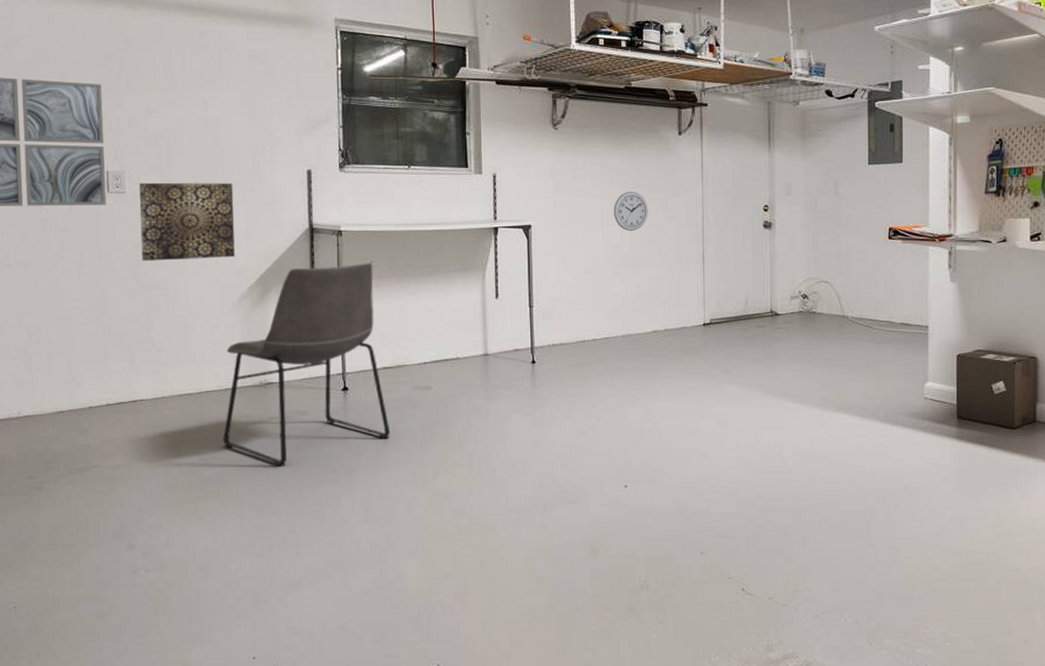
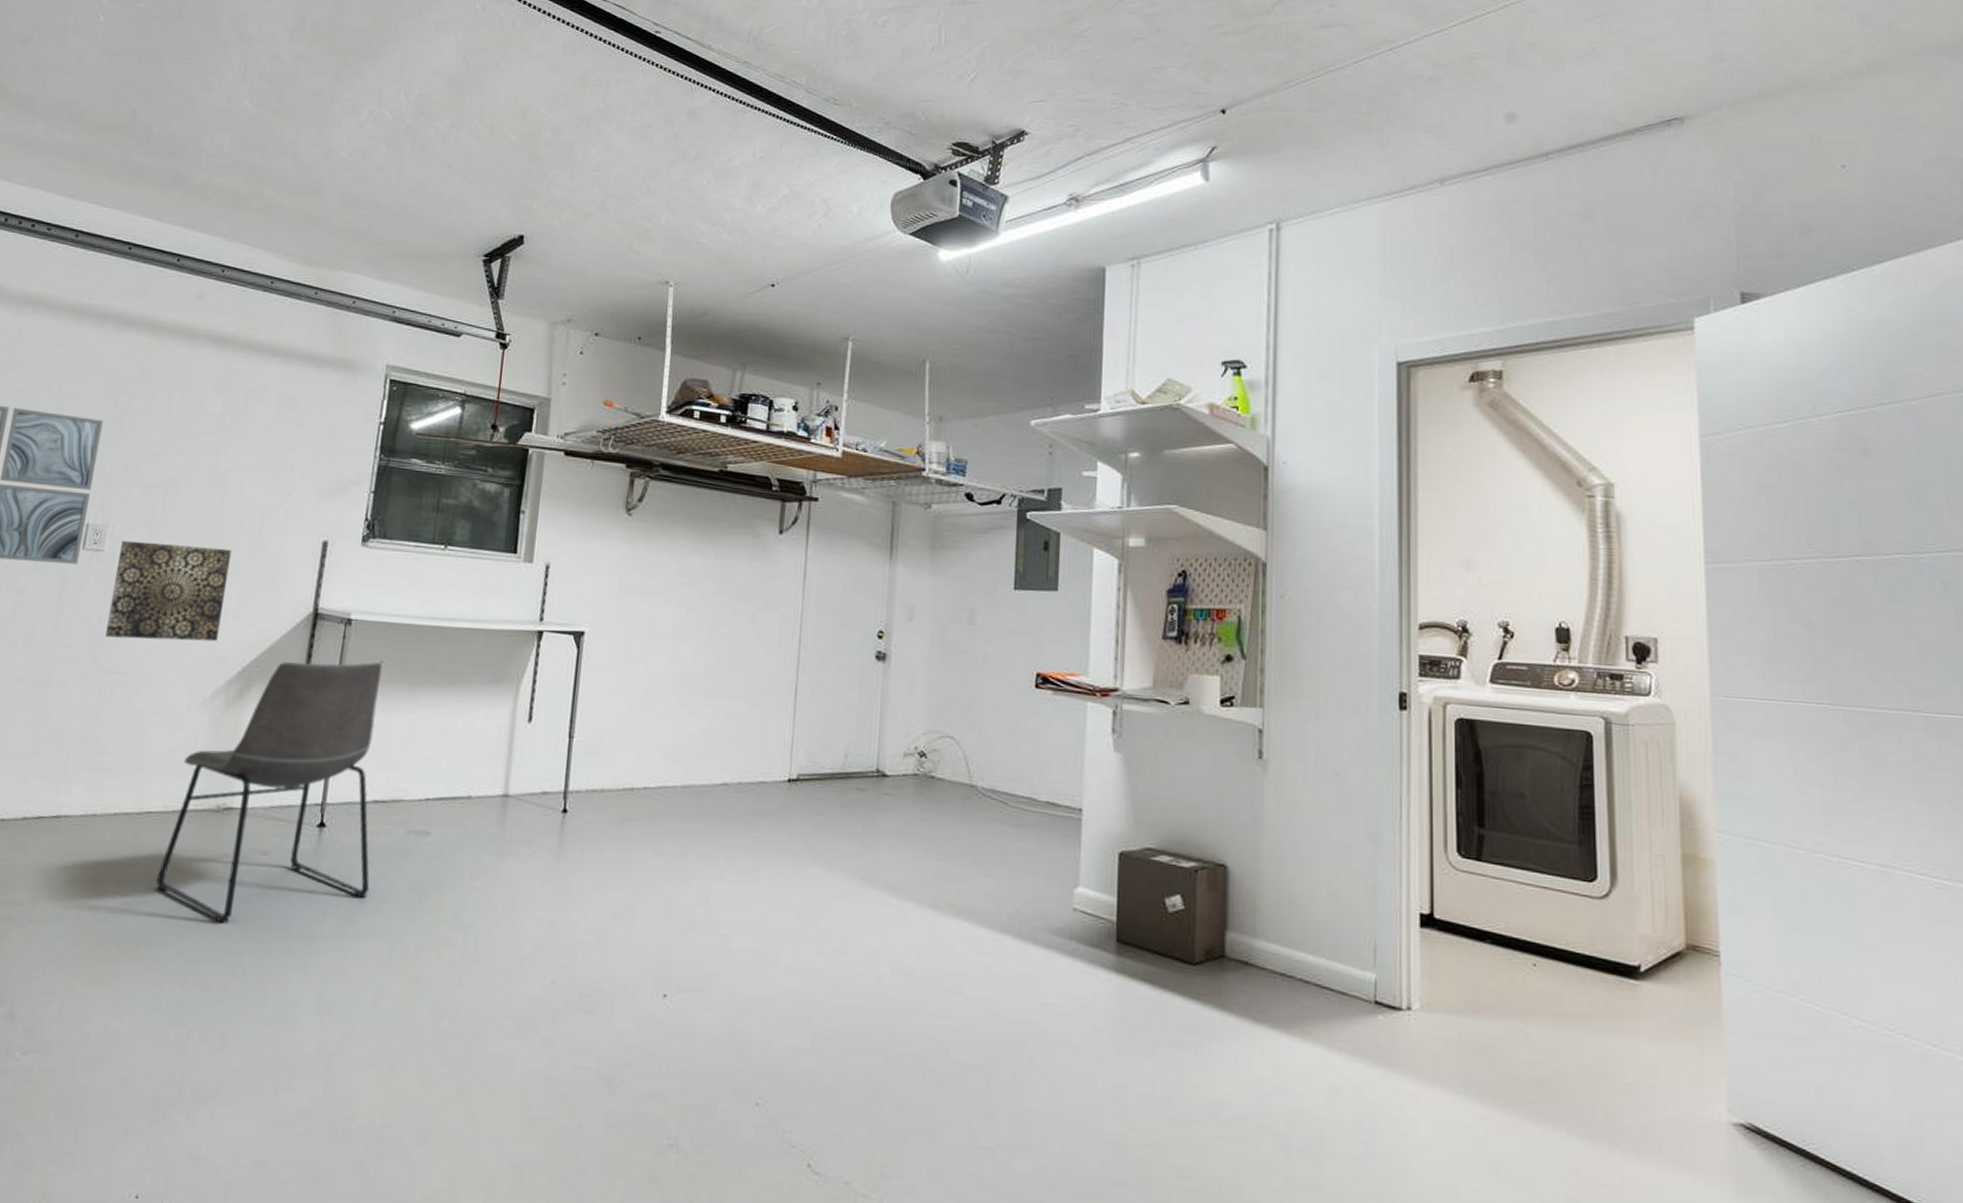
wall clock: present [614,191,648,231] -> none [689,598,733,650]

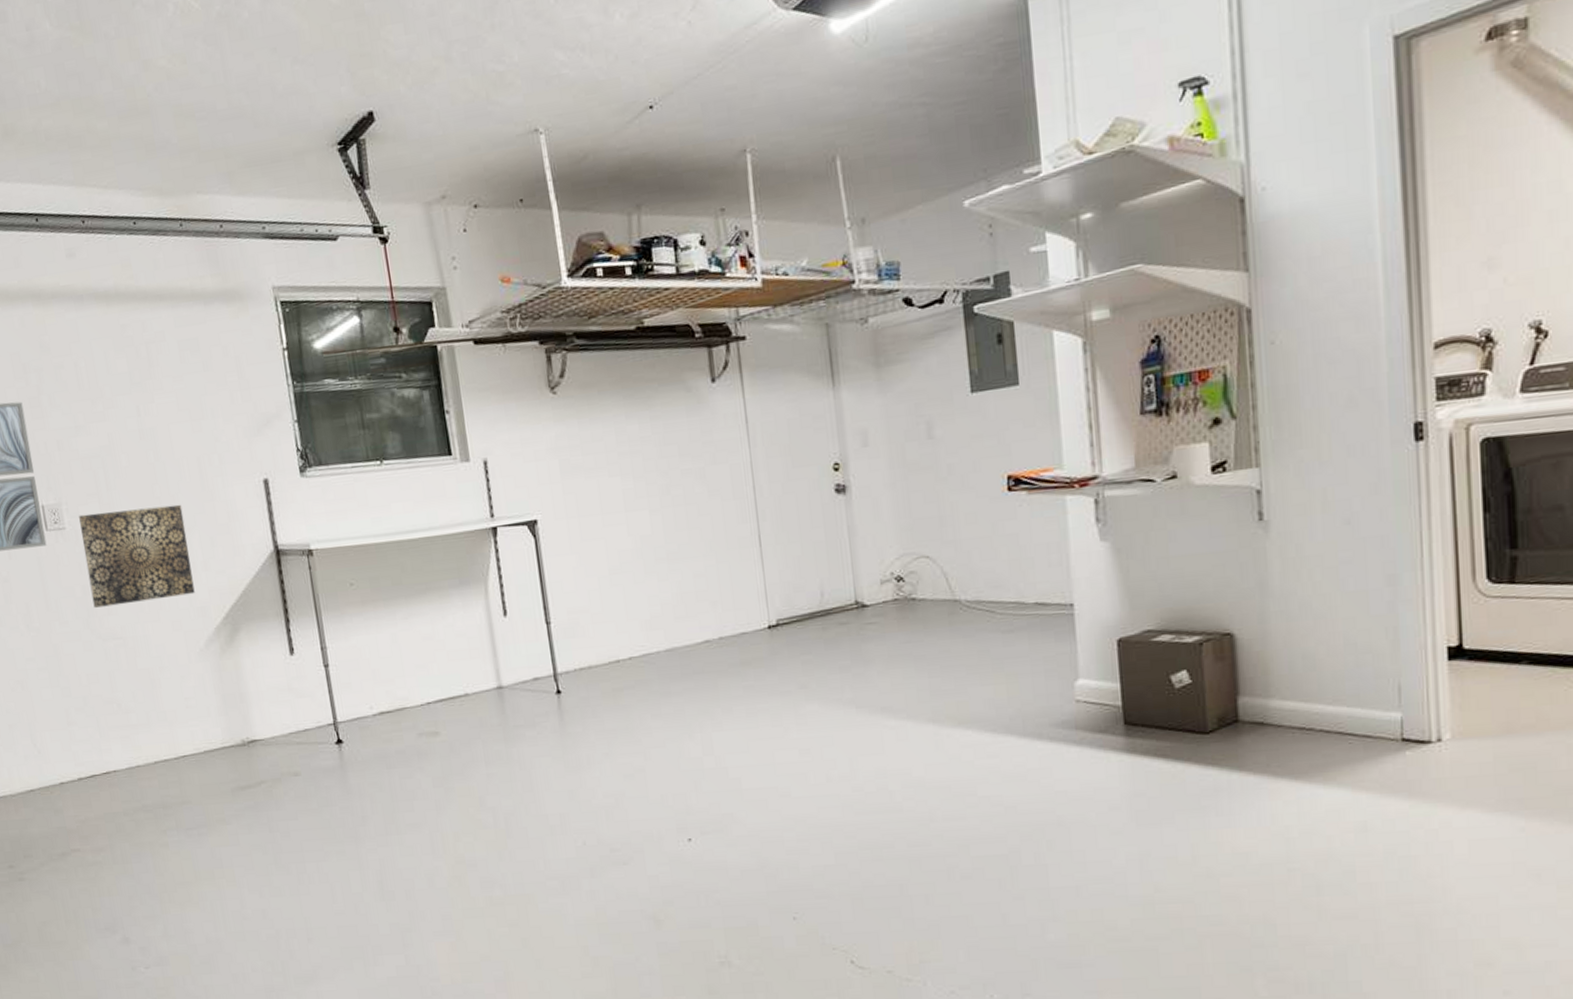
chair: present [156,661,383,924] -> none [200,585,398,840]

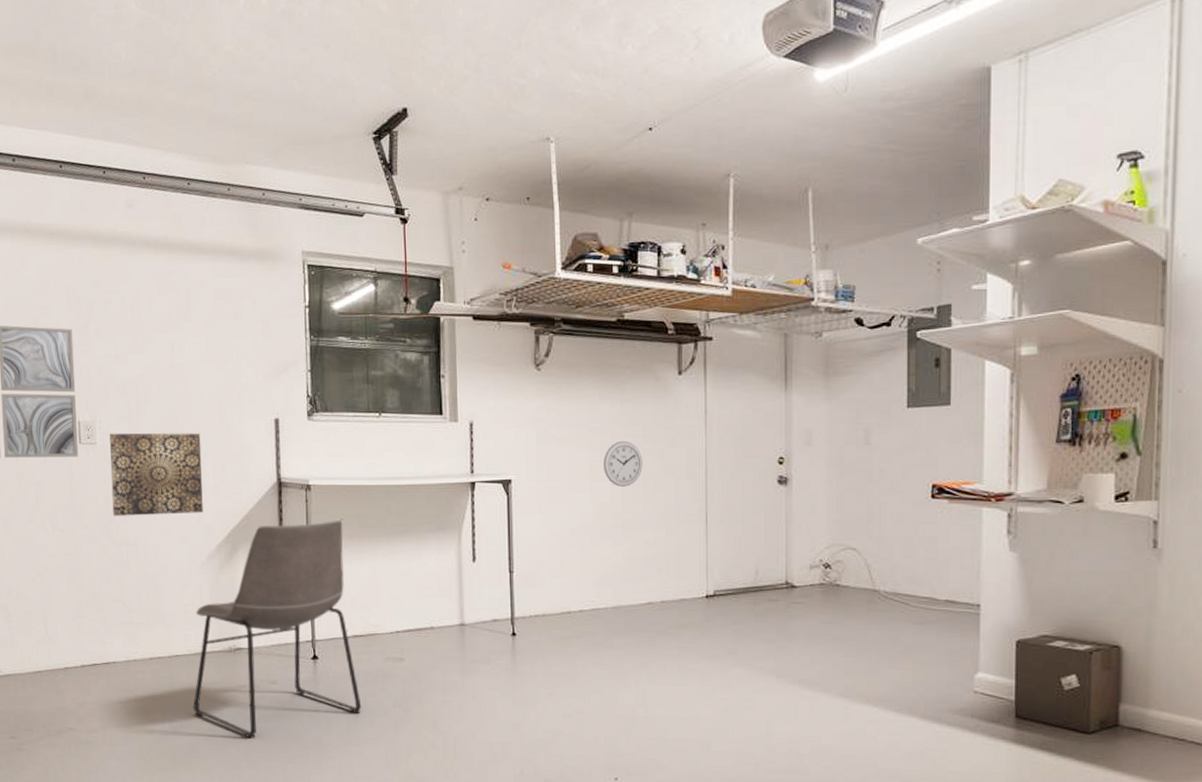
chair: none [200,585,398,840] -> present [193,519,362,739]
wall clock: none [638,462,683,515] -> present [604,440,643,487]

